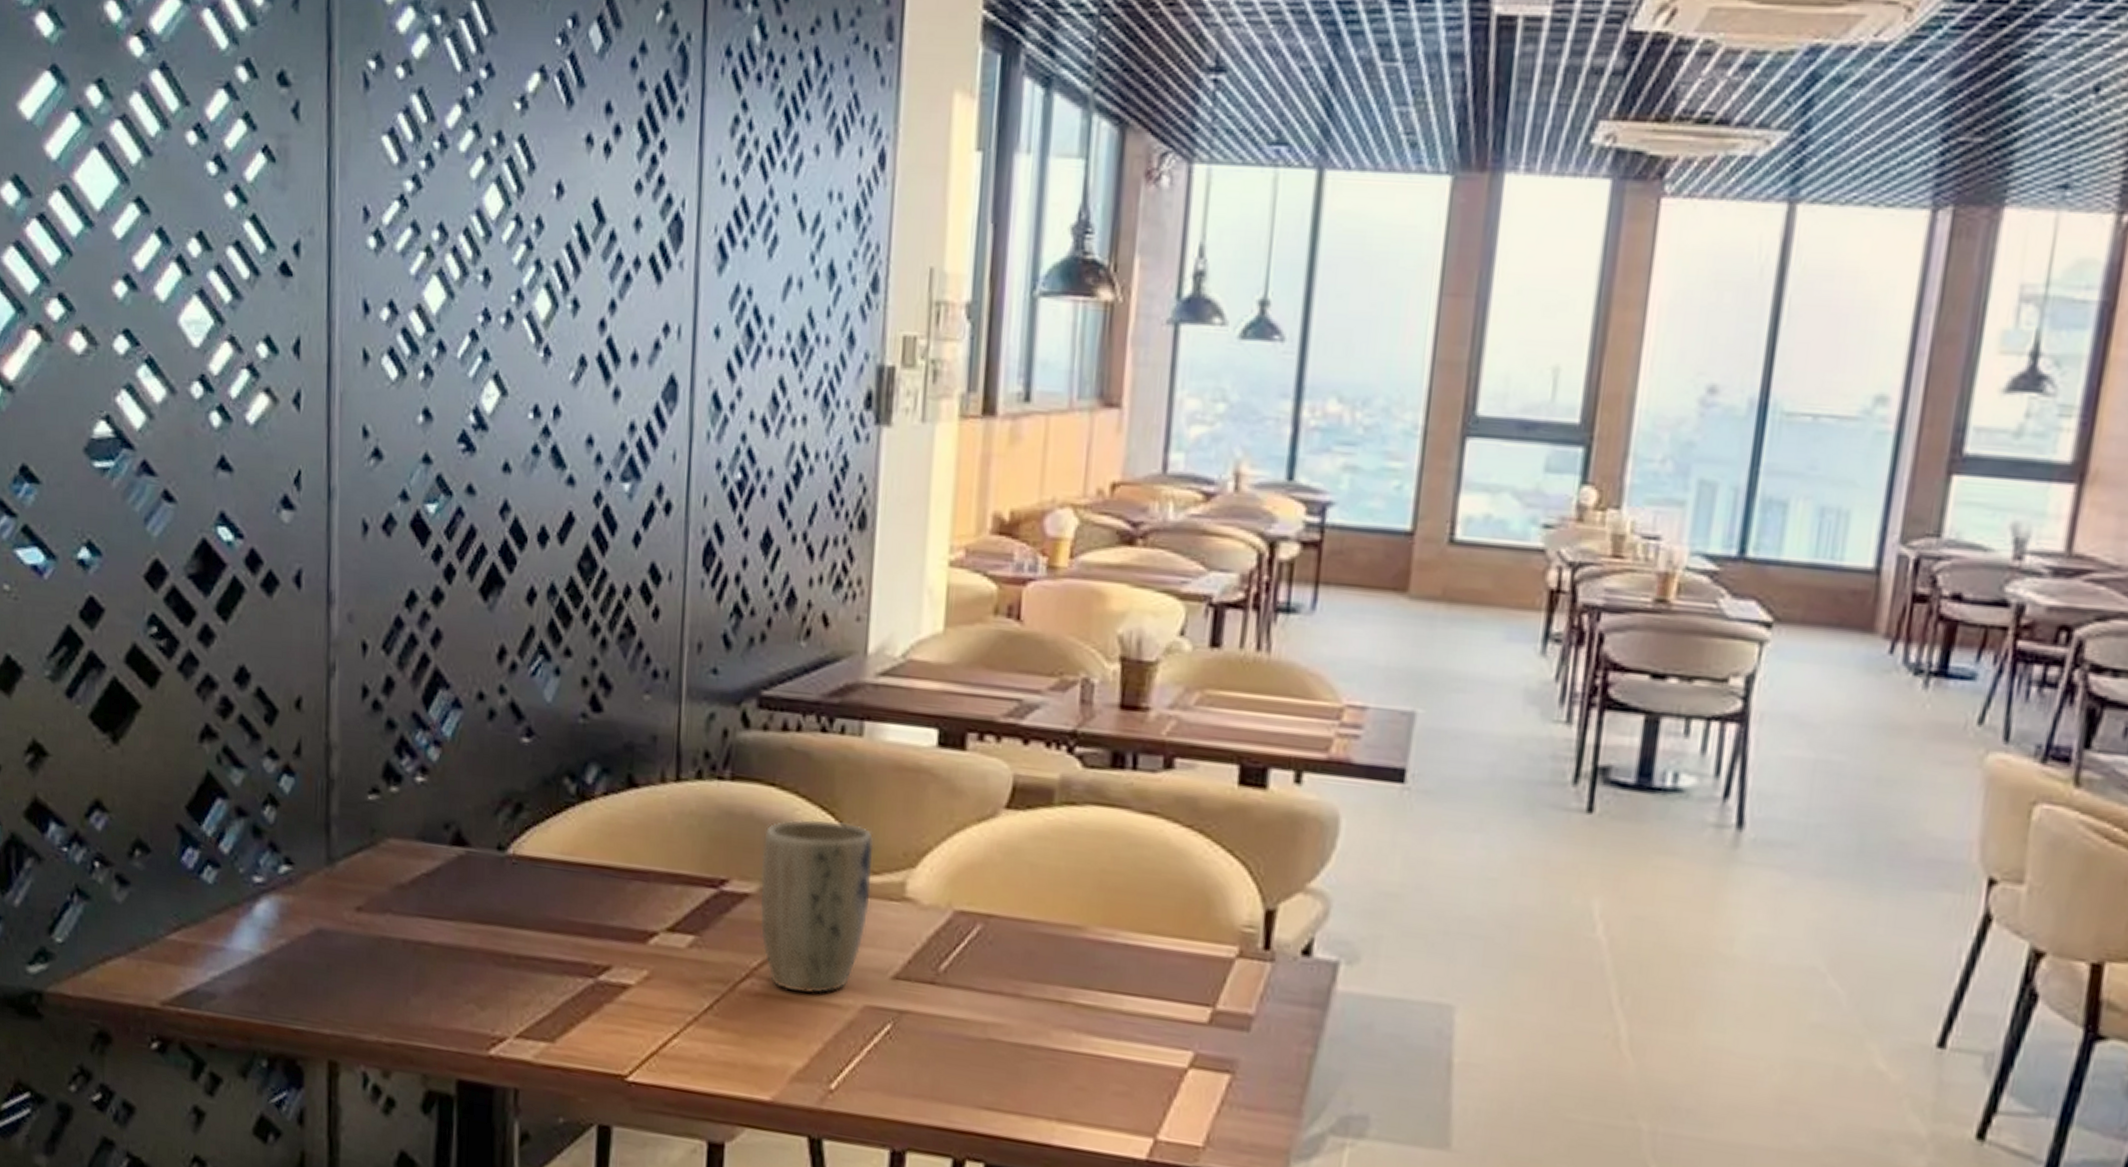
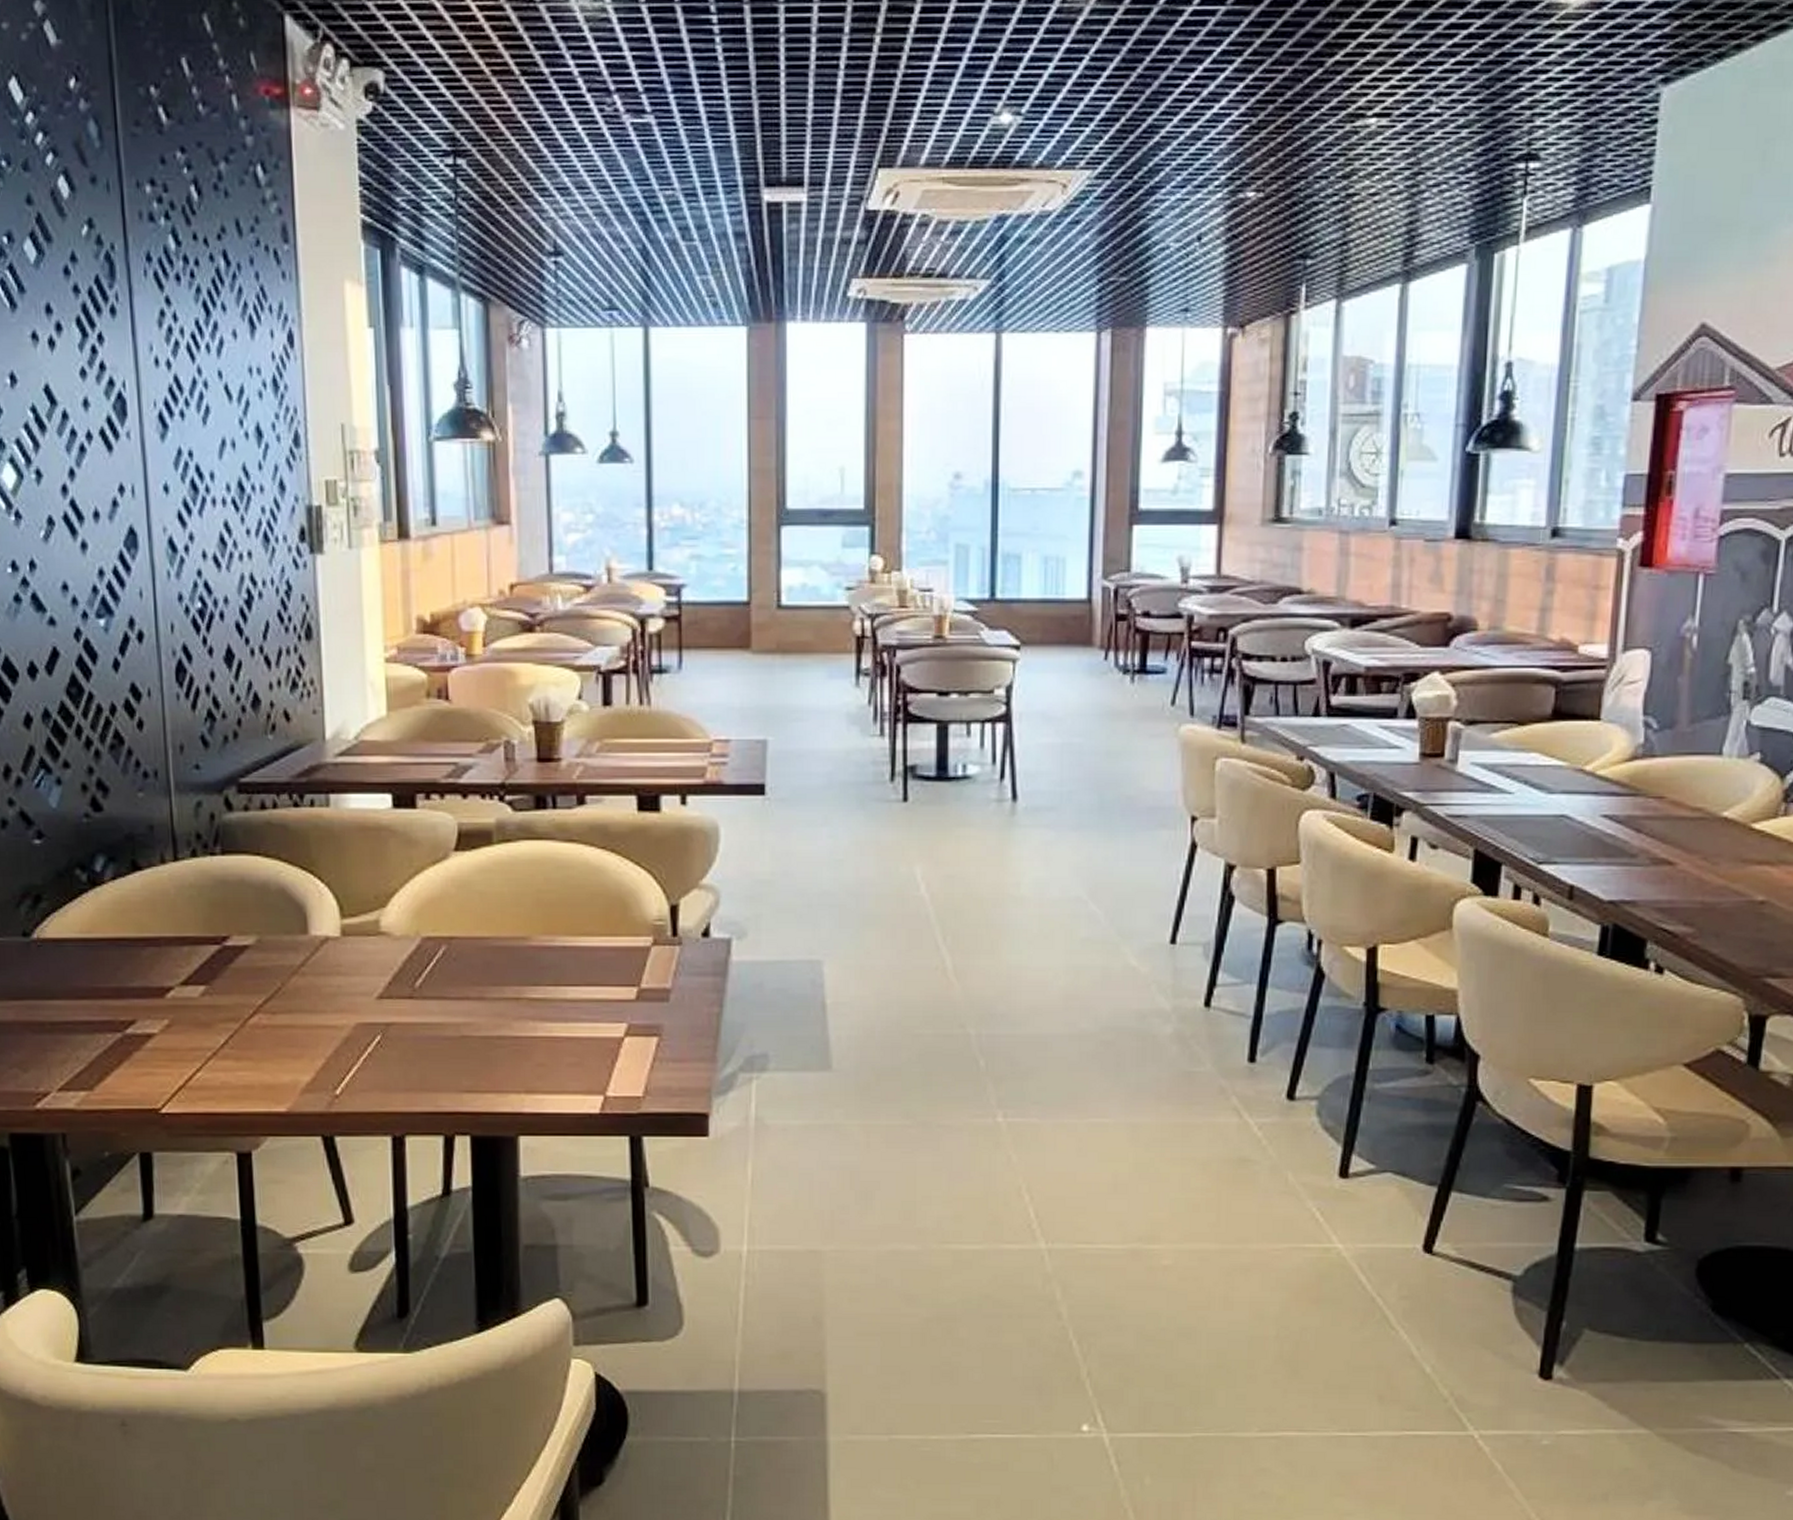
plant pot: present [759,819,874,994] -> none [255,877,352,1020]

